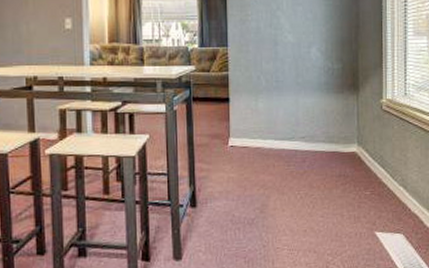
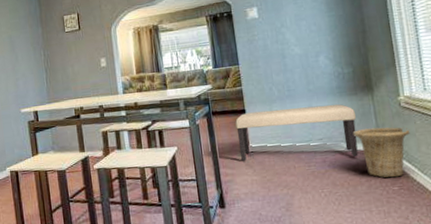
bench: none [217,101,340,158] -> present [235,104,359,161]
basket: none [335,129,388,182] -> present [353,127,411,178]

